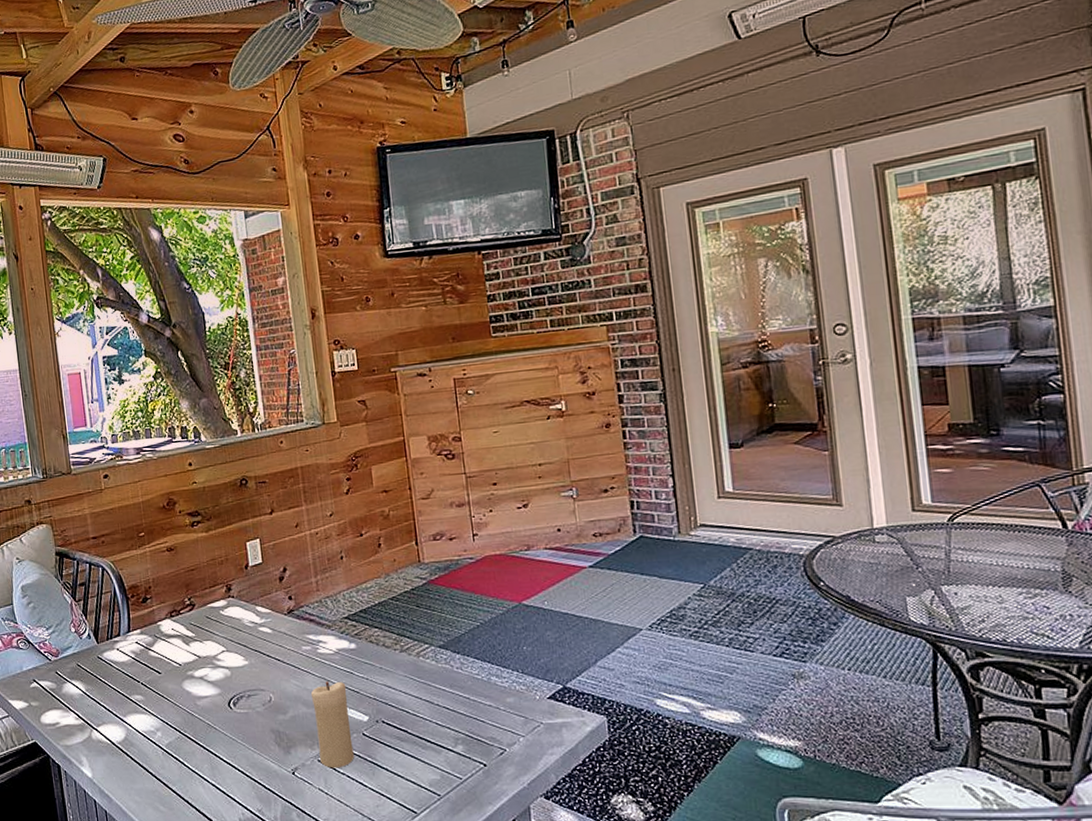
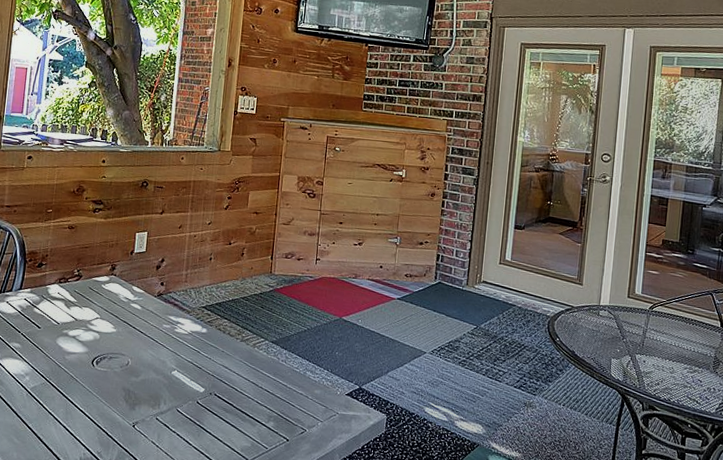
candle: present [310,681,354,769] -> none [158,355,192,427]

